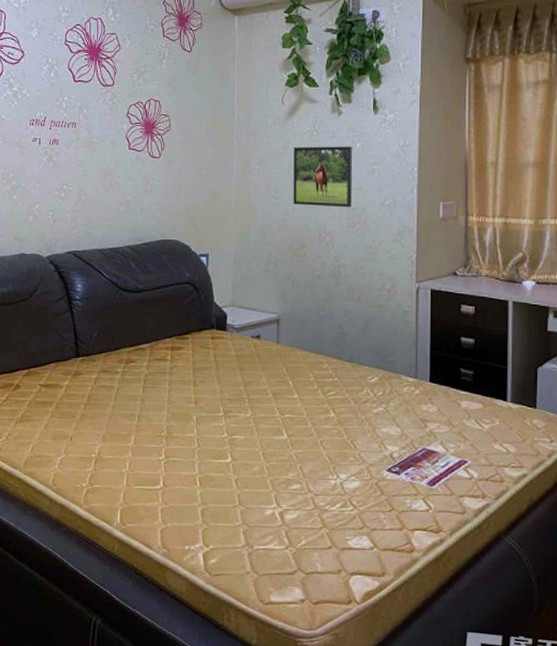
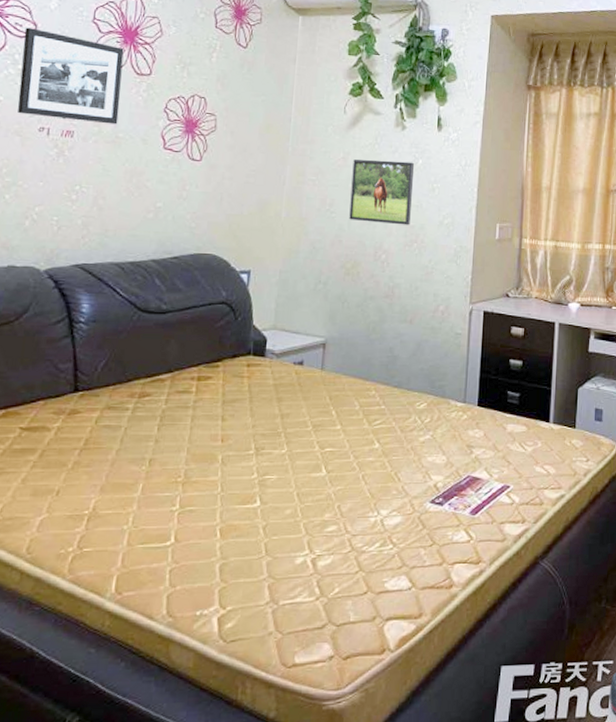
picture frame: none [15,55,92,131] -> present [17,27,124,125]

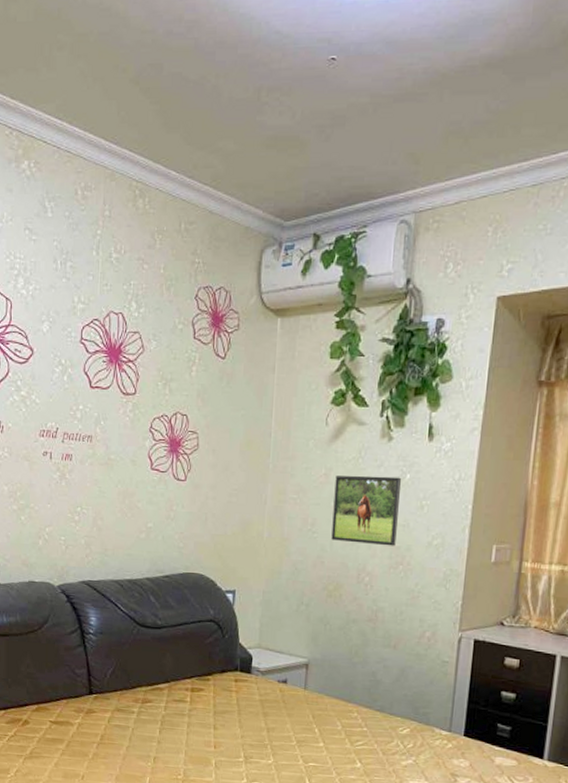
picture frame: present [17,27,124,125] -> none [23,353,110,447]

